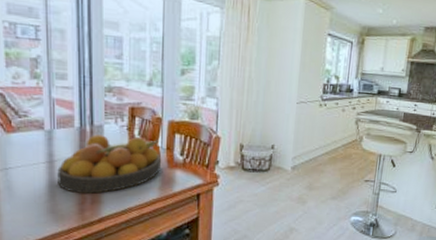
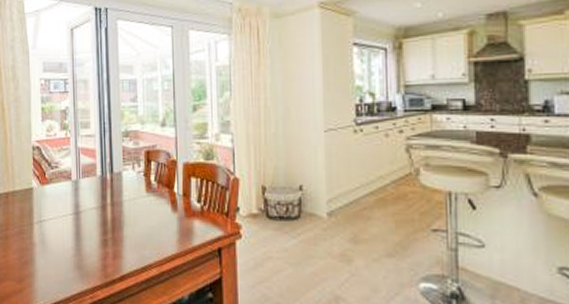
fruit bowl: present [57,134,162,194] -> none [83,182,179,248]

